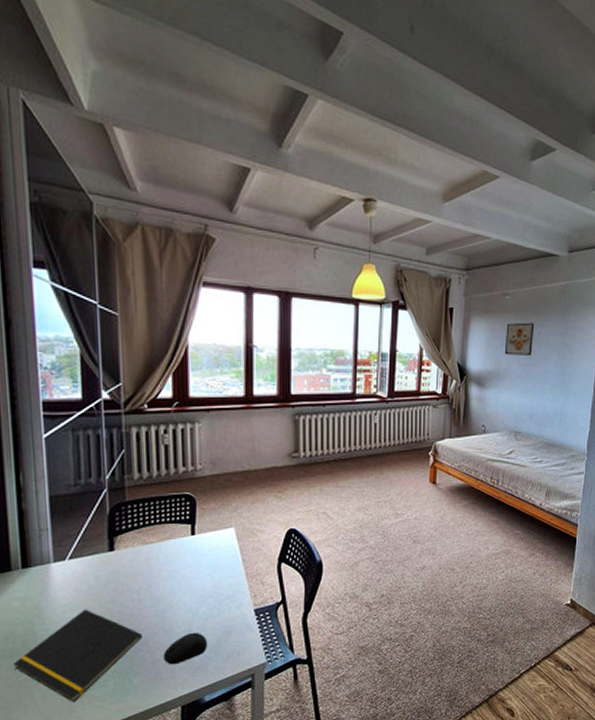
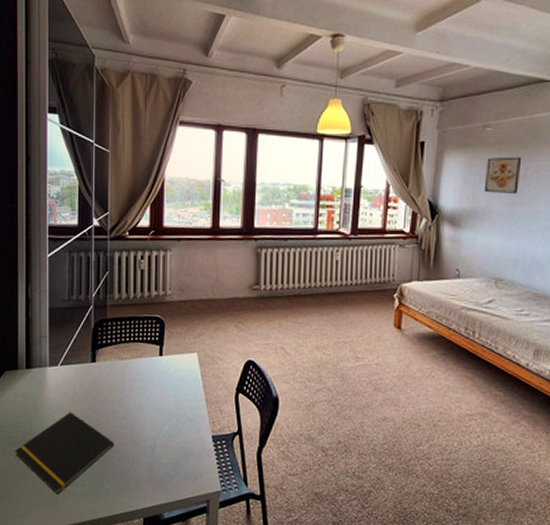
computer mouse: present [163,633,208,665] -> none [131,449,169,477]

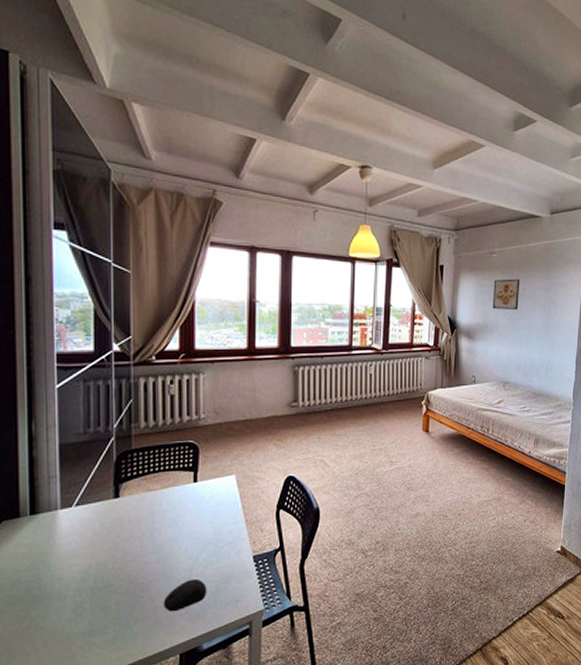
notepad: present [14,412,114,495] -> none [16,555,144,650]
computer mouse: none [131,449,169,477] -> present [164,579,207,612]

